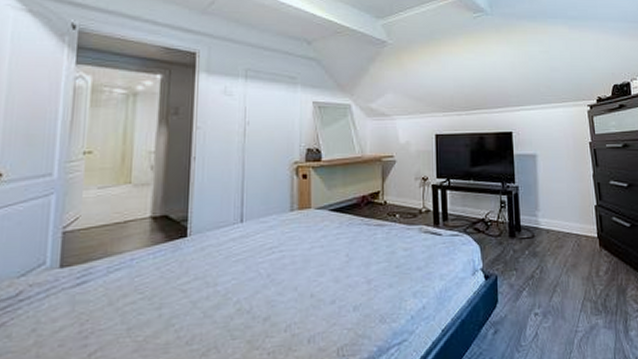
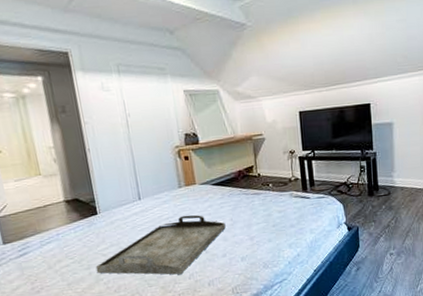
serving tray: none [168,245,339,325] -> present [95,214,226,275]

